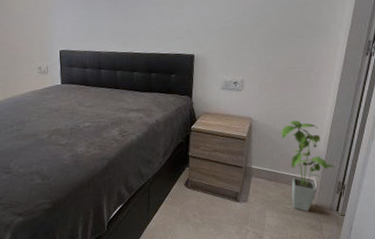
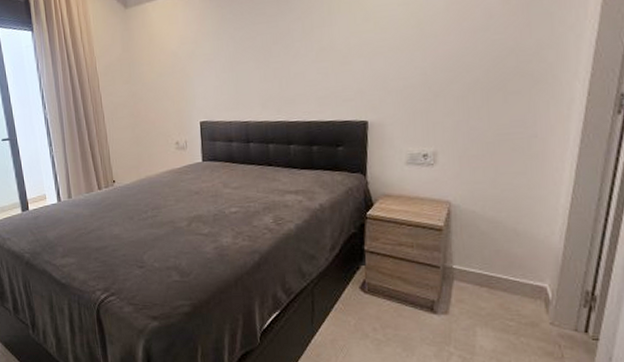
house plant: present [281,121,335,212] -> none [494,205,579,331]

